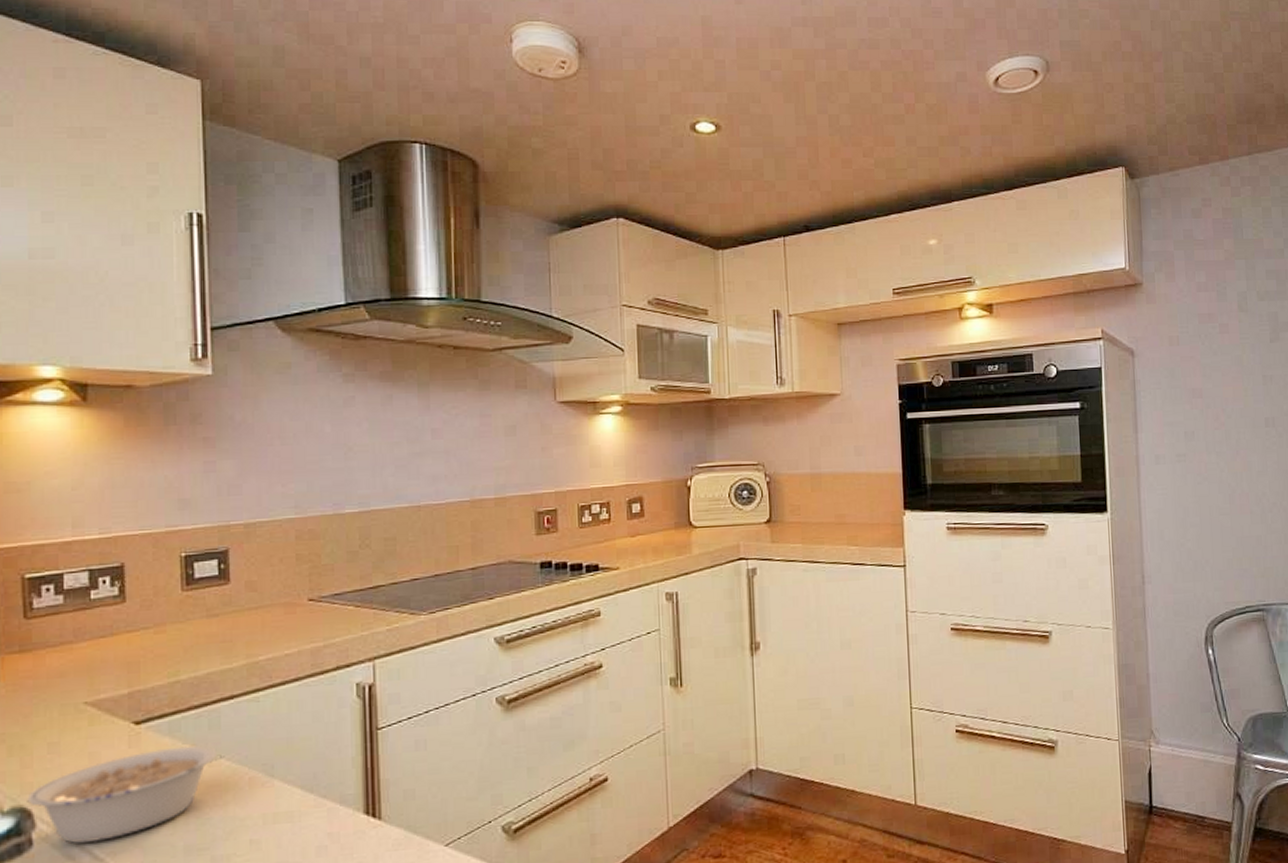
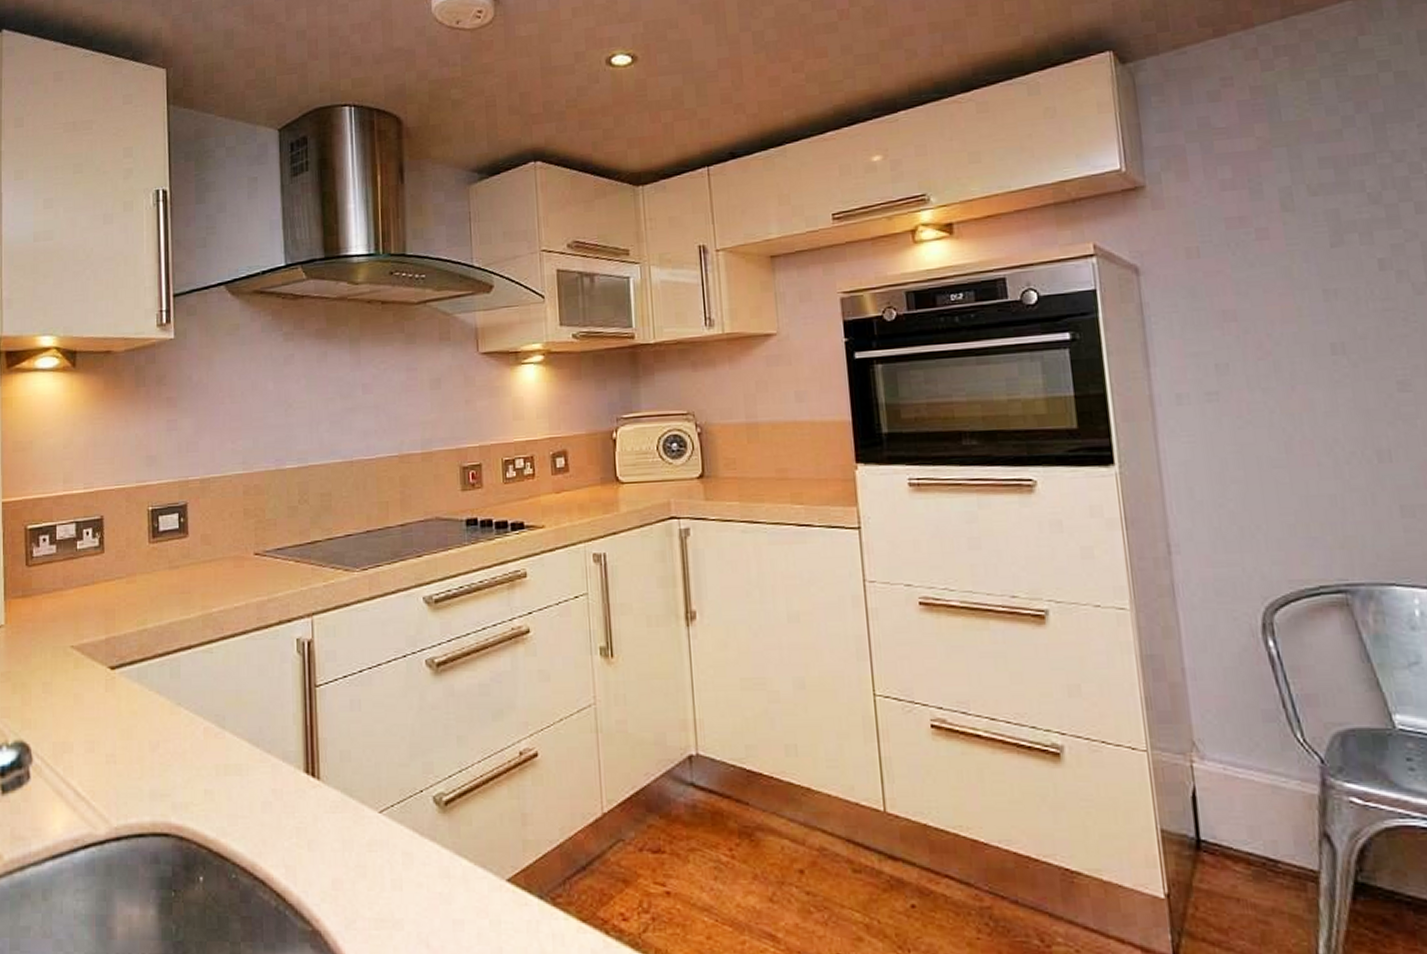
legume: present [27,745,225,843] -> none [26,693,184,779]

